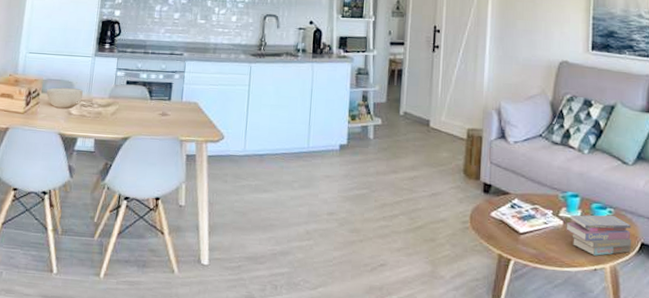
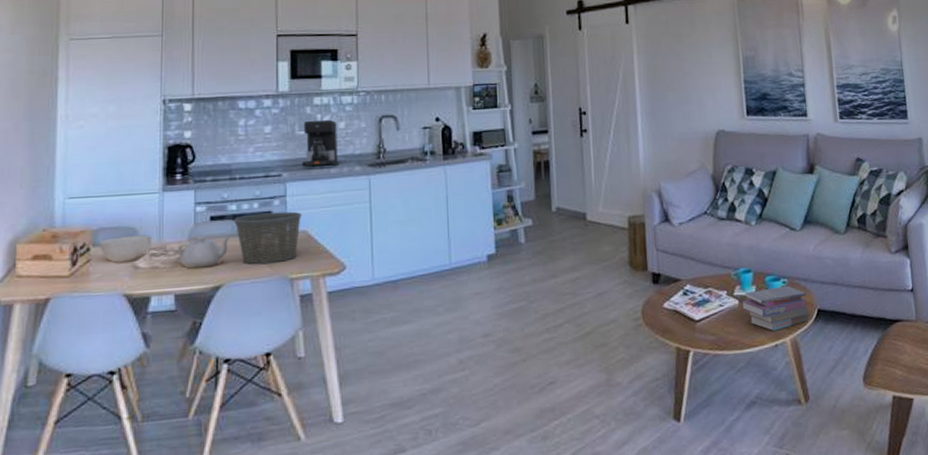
teapot: none [99,96,140,121] -> present [177,236,231,269]
basket: none [144,83,195,125] -> present [234,211,301,264]
coffee maker: none [200,12,230,53] -> present [302,119,339,168]

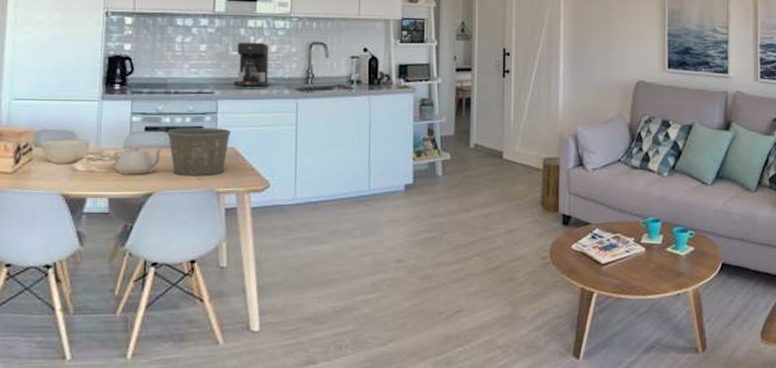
books: present [742,285,809,331] -> none [648,237,713,280]

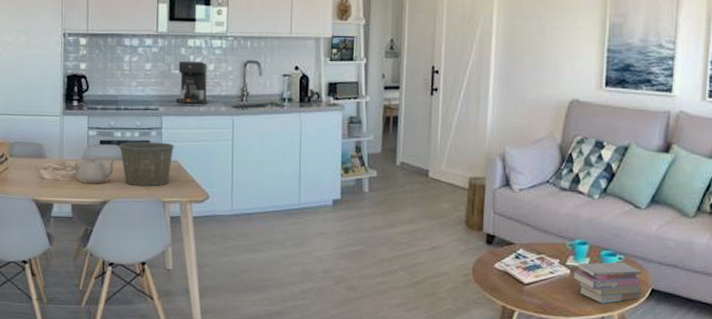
bowl: present [41,139,89,165] -> none [15,150,54,174]
books: none [648,237,713,280] -> present [573,261,642,304]

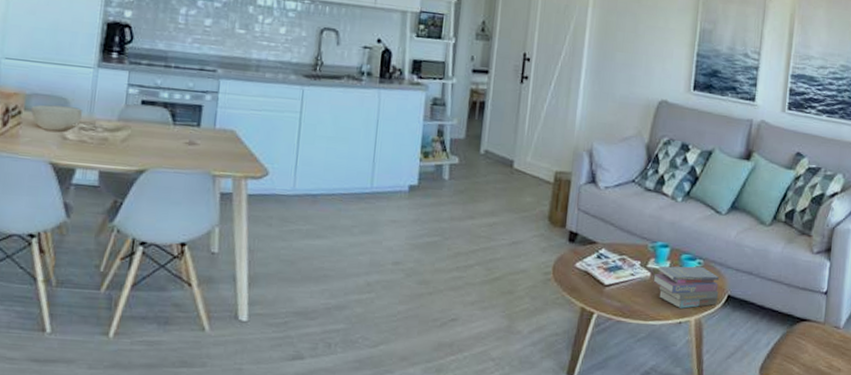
bowl: none [15,150,54,174] -> present [31,104,82,133]
teapot: present [73,157,116,184] -> none [104,118,160,150]
basket: present [119,141,174,186] -> none [164,104,231,157]
coffee maker: present [176,61,208,105] -> none [238,20,278,72]

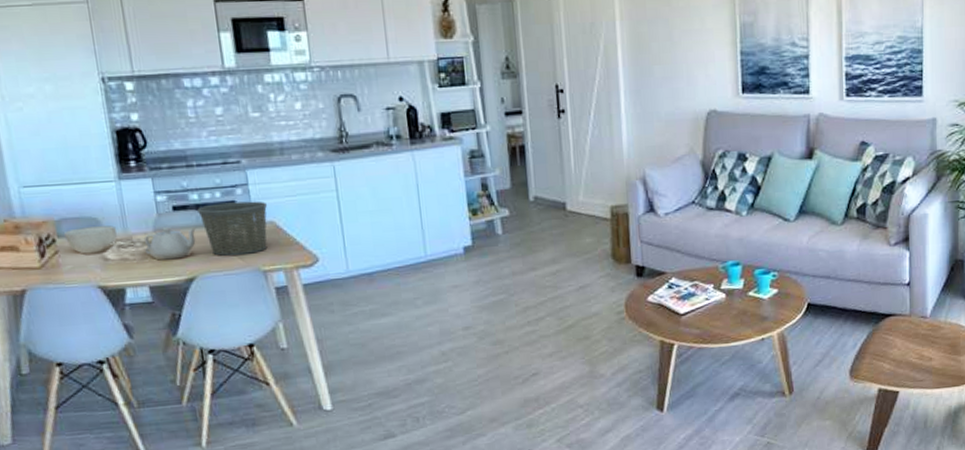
teapot: none [104,118,160,150] -> present [144,227,197,261]
basket: none [164,104,231,157] -> present [197,201,268,256]
books: present [653,266,719,309] -> none [729,278,798,325]

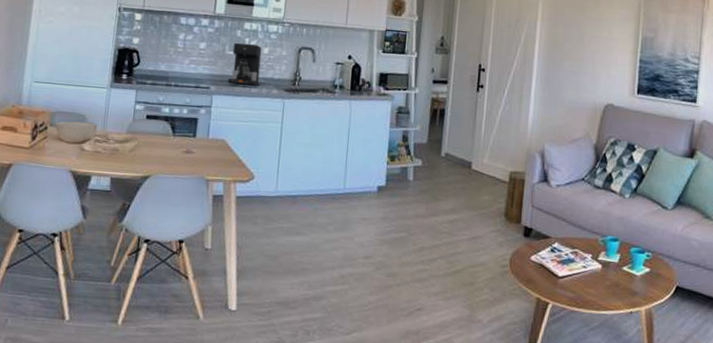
teapot: present [144,227,197,261] -> none [115,131,162,159]
basket: present [197,201,268,256] -> none [166,118,222,164]
coffee maker: none [256,99,300,154] -> present [228,42,262,87]

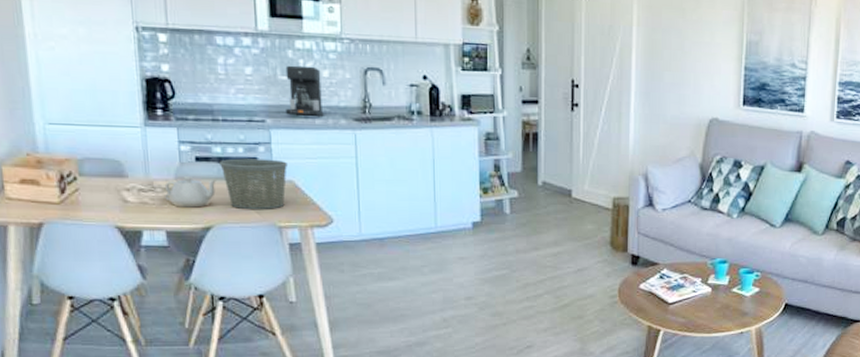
bowl: present [55,120,97,145] -> none [86,168,138,196]
teapot: none [115,131,162,159] -> present [164,176,218,208]
basket: none [166,118,222,164] -> present [220,158,287,209]

